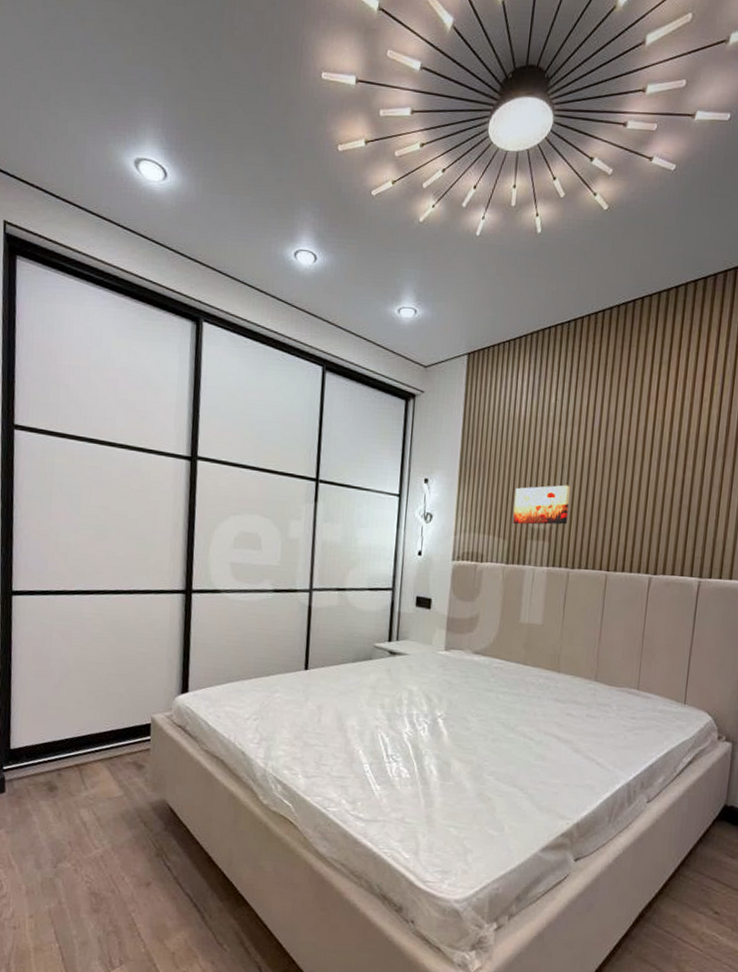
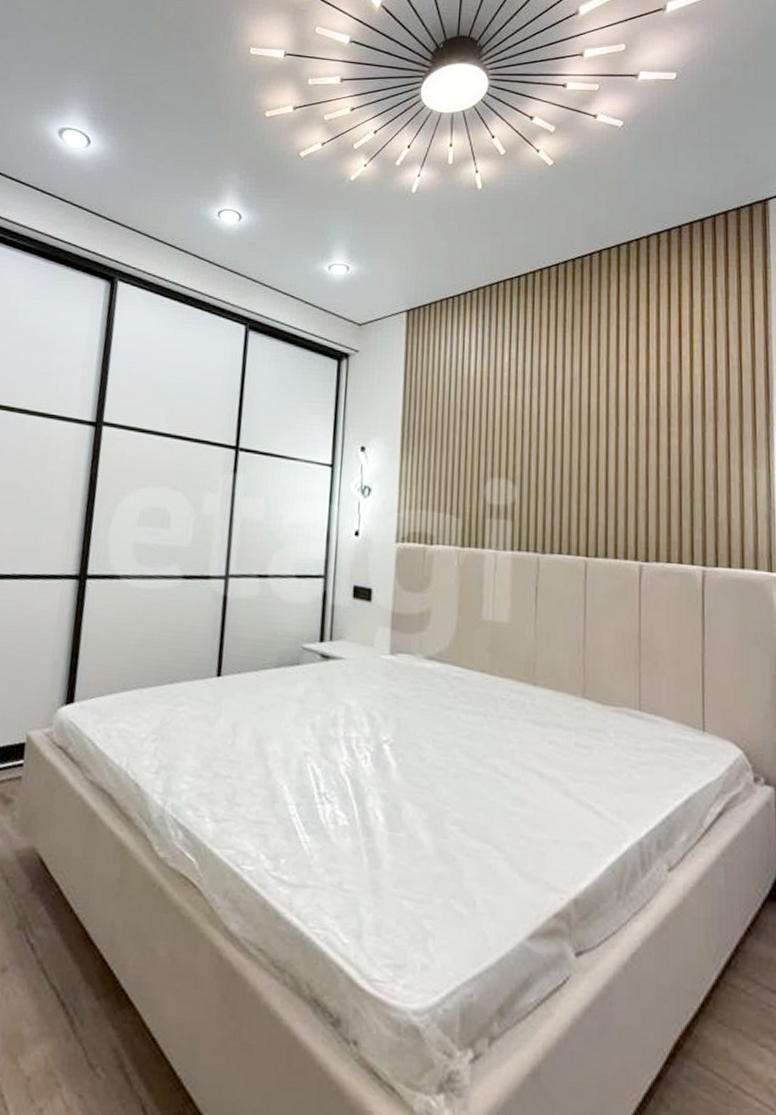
wall art: present [512,485,570,525] -> none [466,454,533,501]

